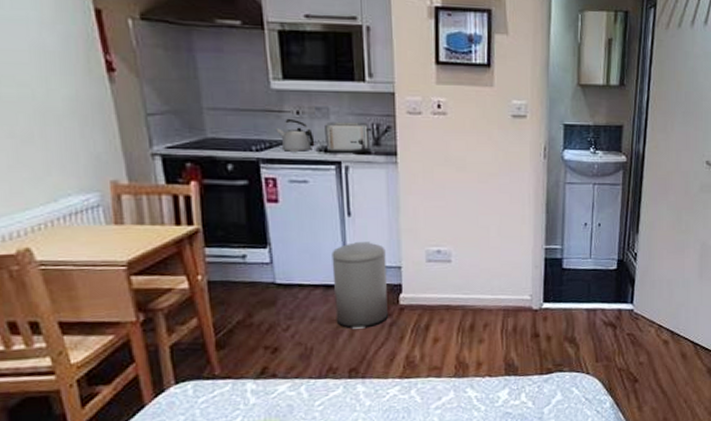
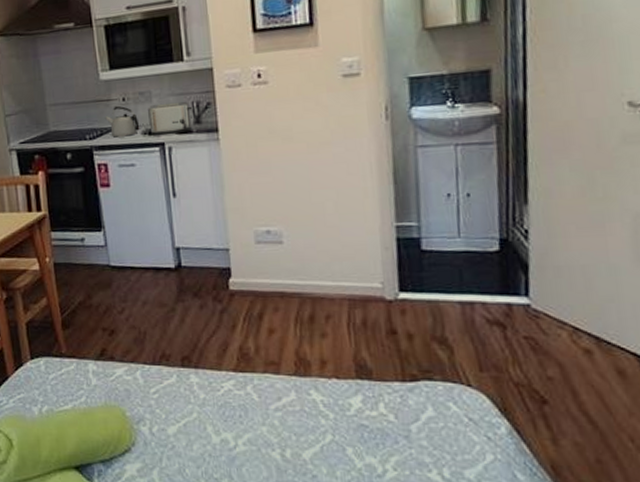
pedal bin: present [332,242,388,330] -> none [159,223,218,316]

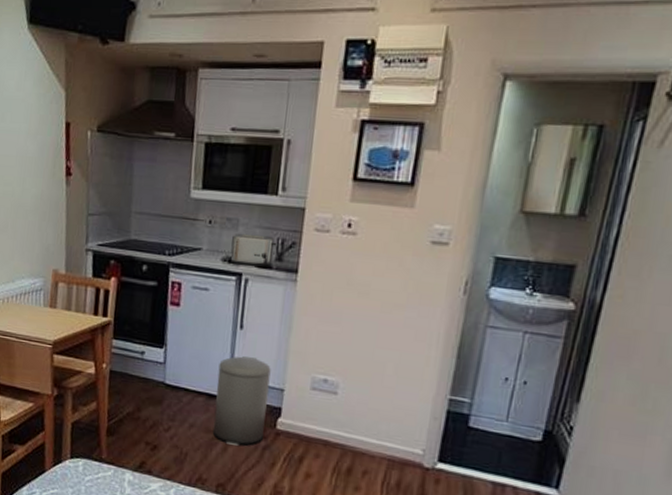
kettle: present [105,105,140,138] -> none [188,226,221,261]
pedal bin: none [159,223,218,316] -> present [212,356,271,447]

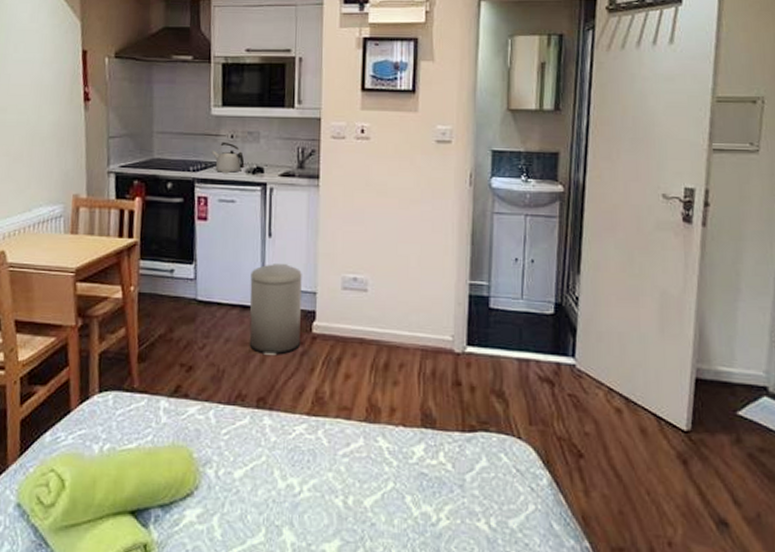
kettle: none [188,226,221,261] -> present [211,141,245,174]
toaster: present [230,233,277,268] -> none [254,145,298,177]

